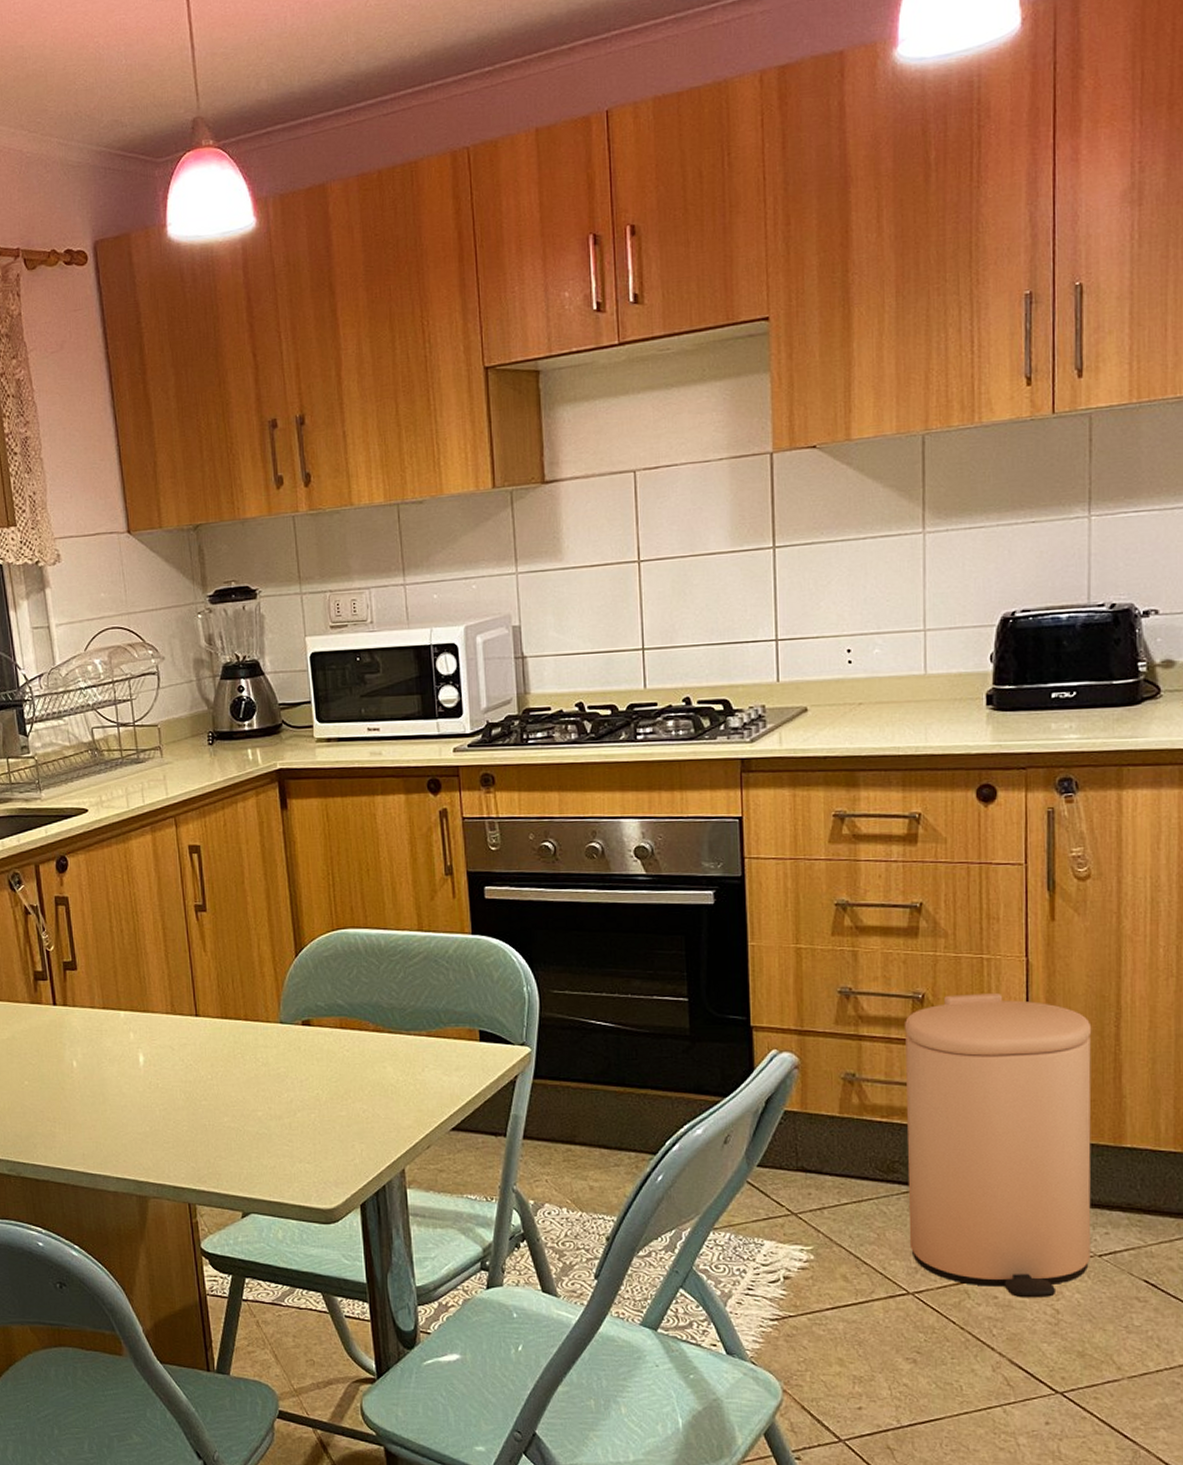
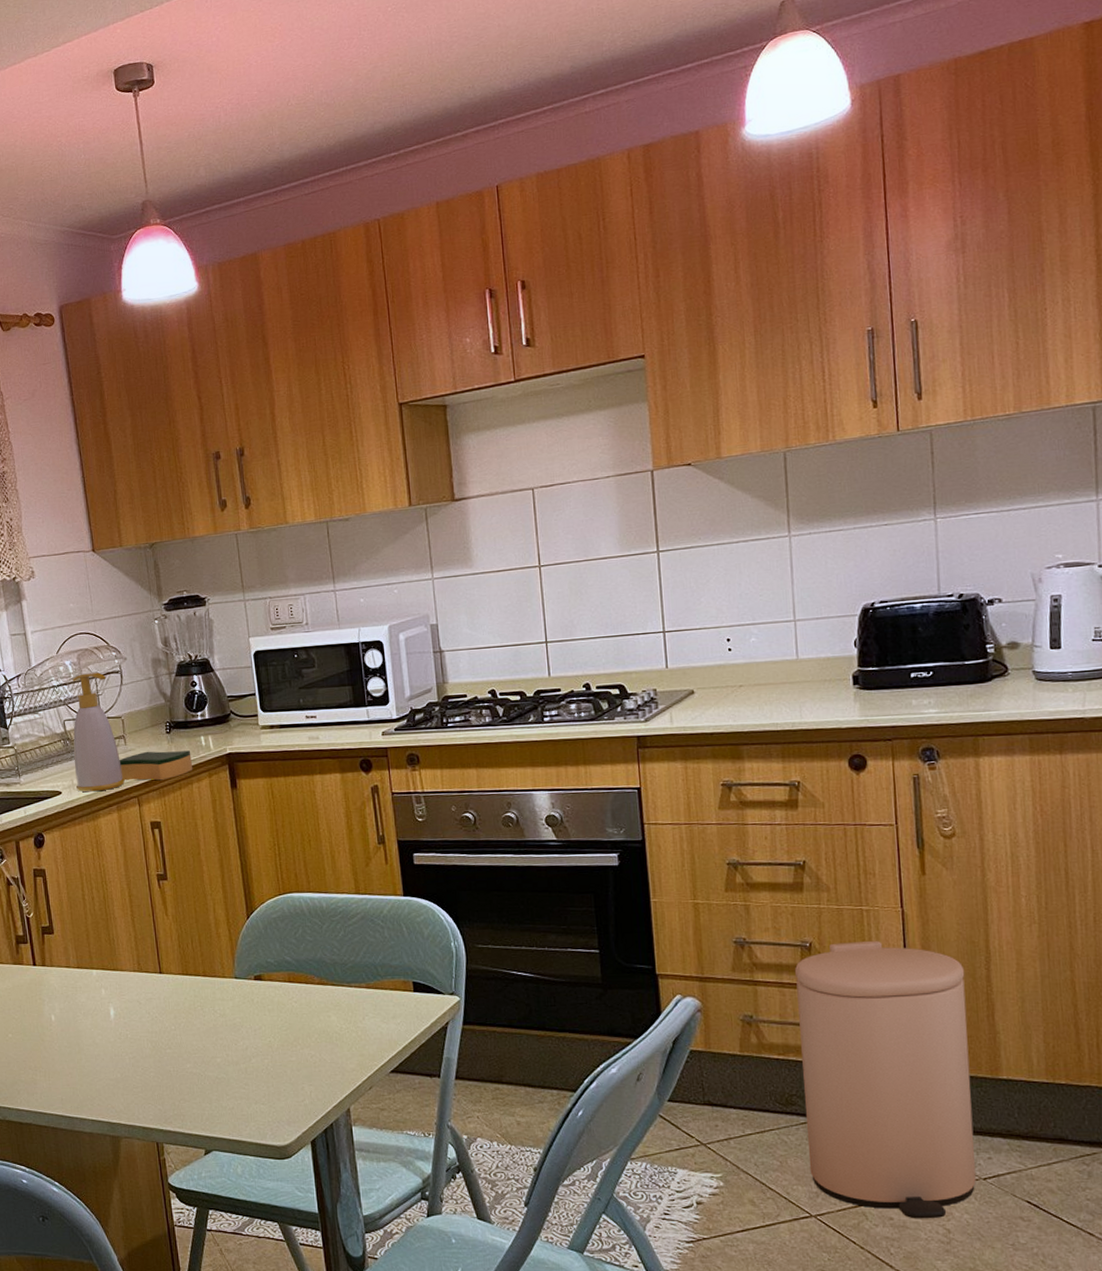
soap bottle: none [102,672,160,811] -> present [72,672,125,793]
sponge: none [154,765,238,799] -> present [119,750,193,781]

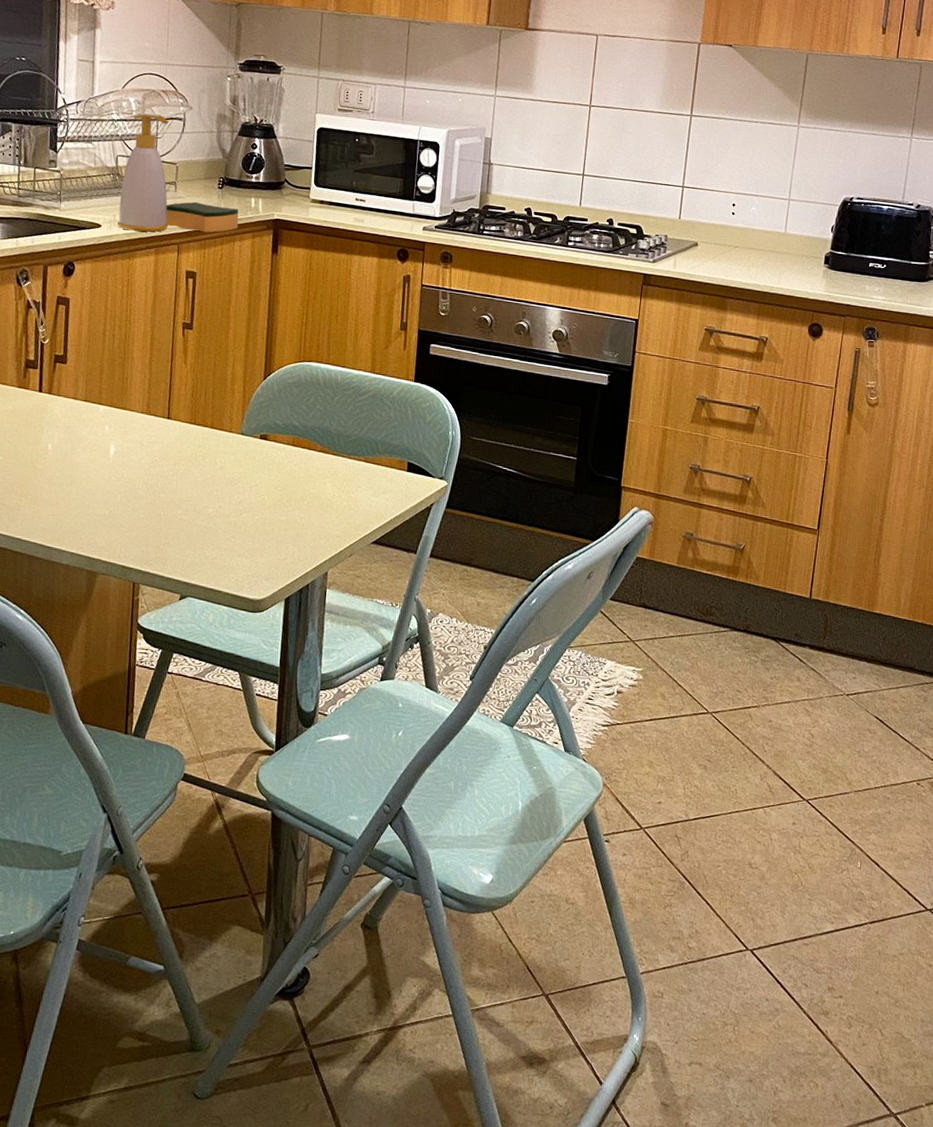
pedal bin: present [795,940,976,1219] -> none [714,480,865,725]

